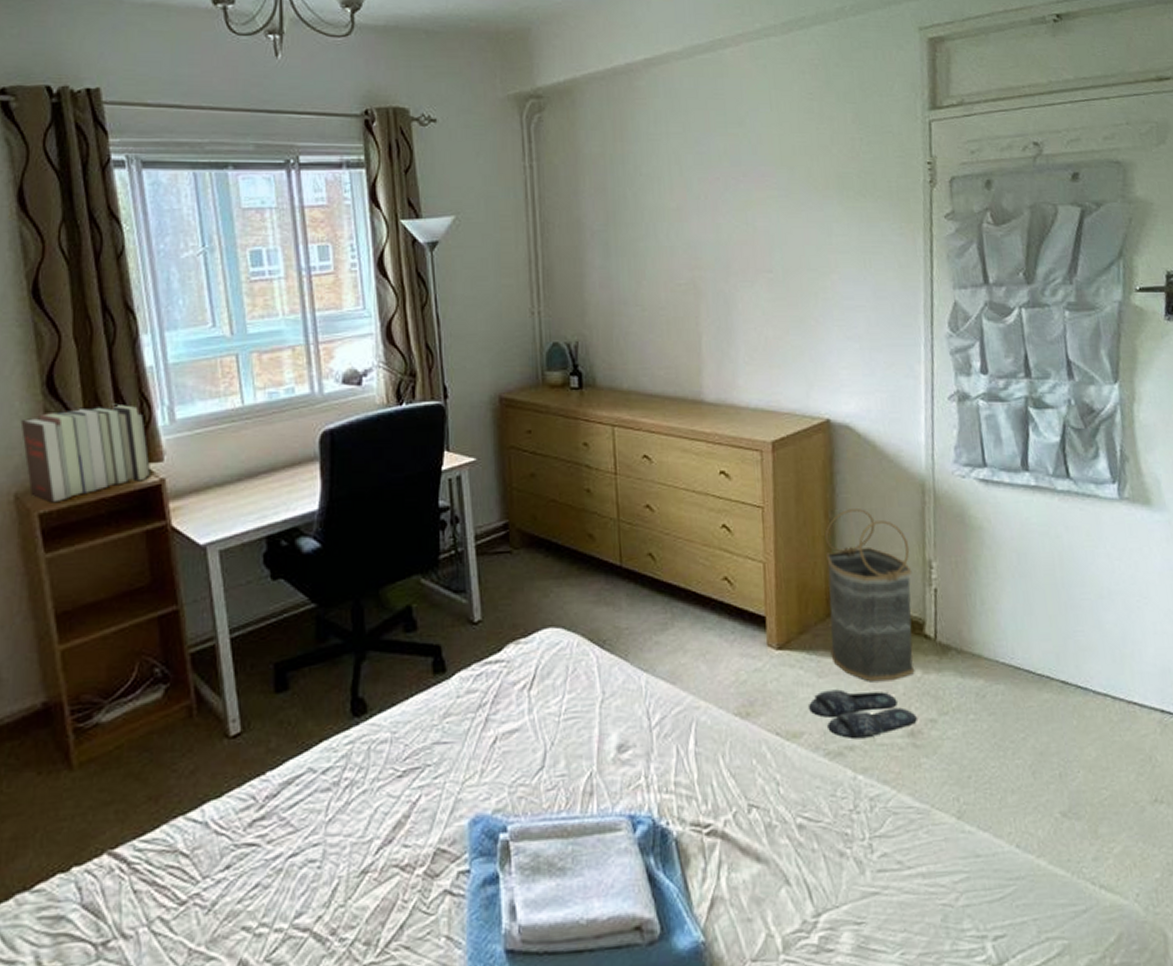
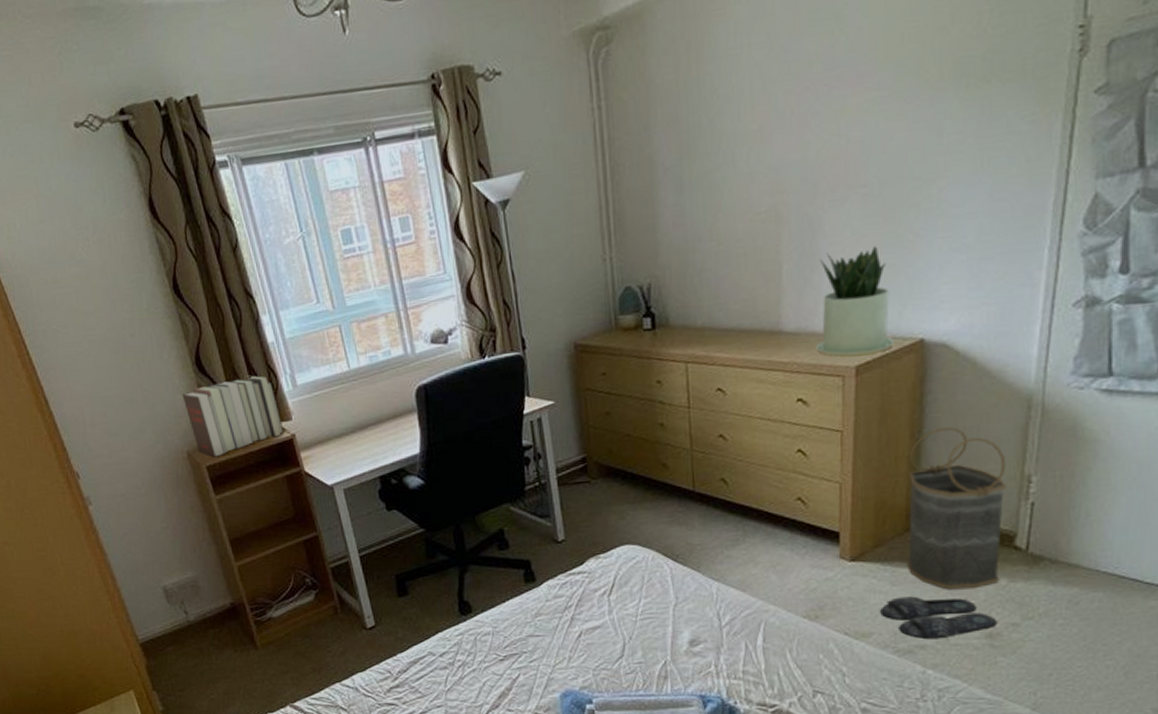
planter: none [735,327,804,432] -> present [816,246,894,357]

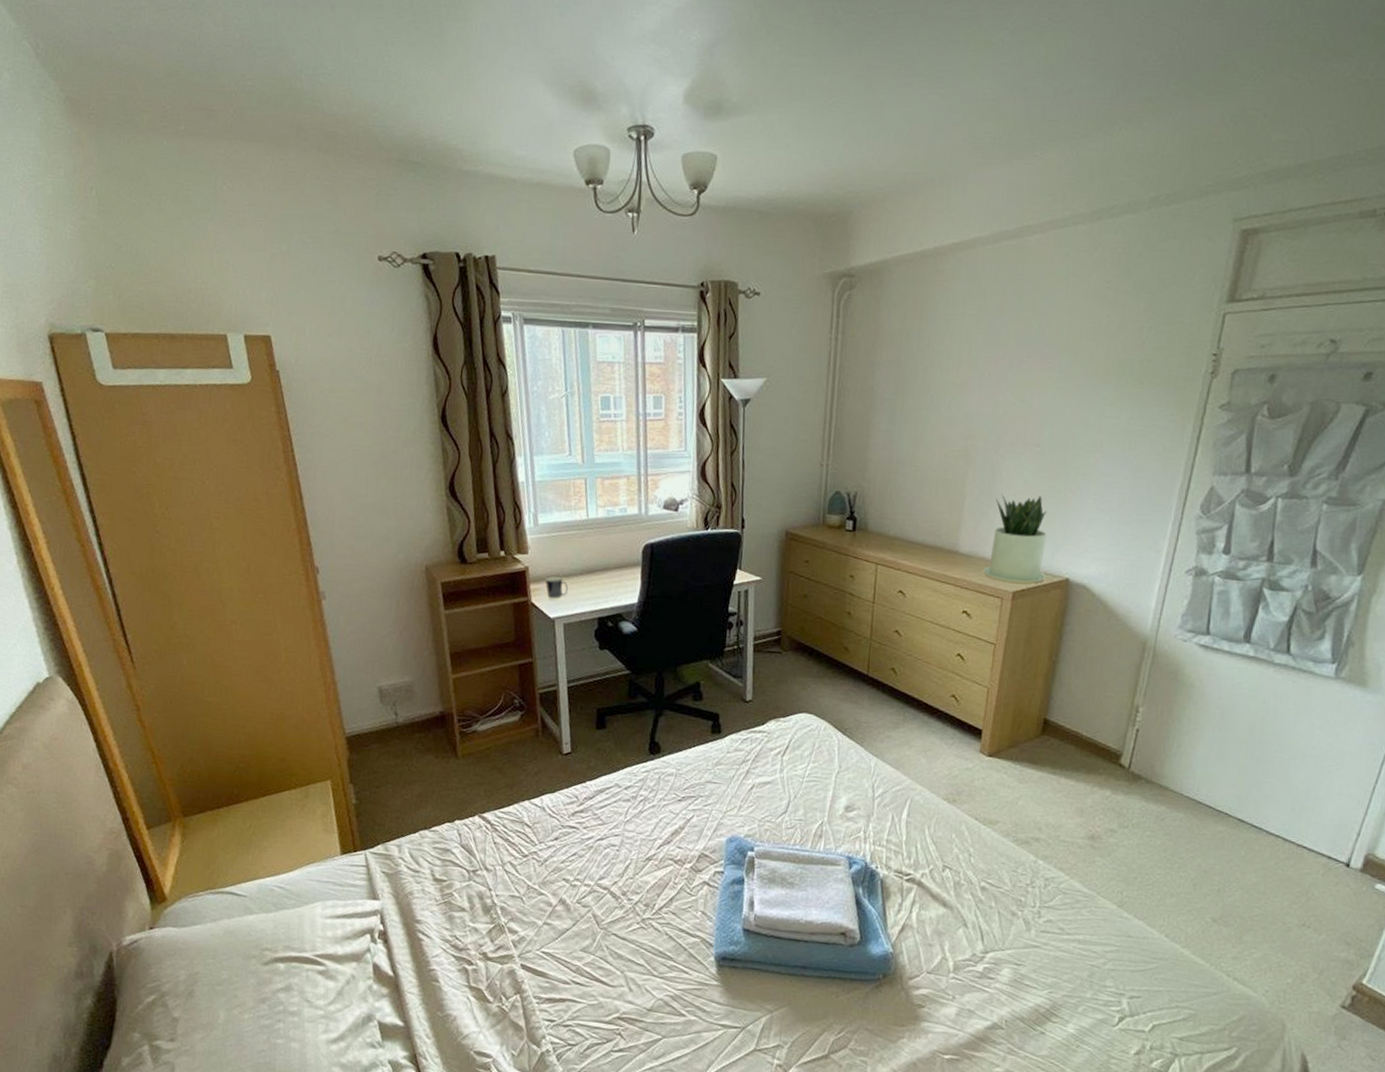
books: present [182,375,285,458] -> none [431,507,519,576]
mug: none [315,438,342,466] -> present [545,576,568,601]
slippers: present [880,596,997,640] -> none [1007,793,1099,835]
basket: present [907,427,1007,590] -> none [1033,655,1121,795]

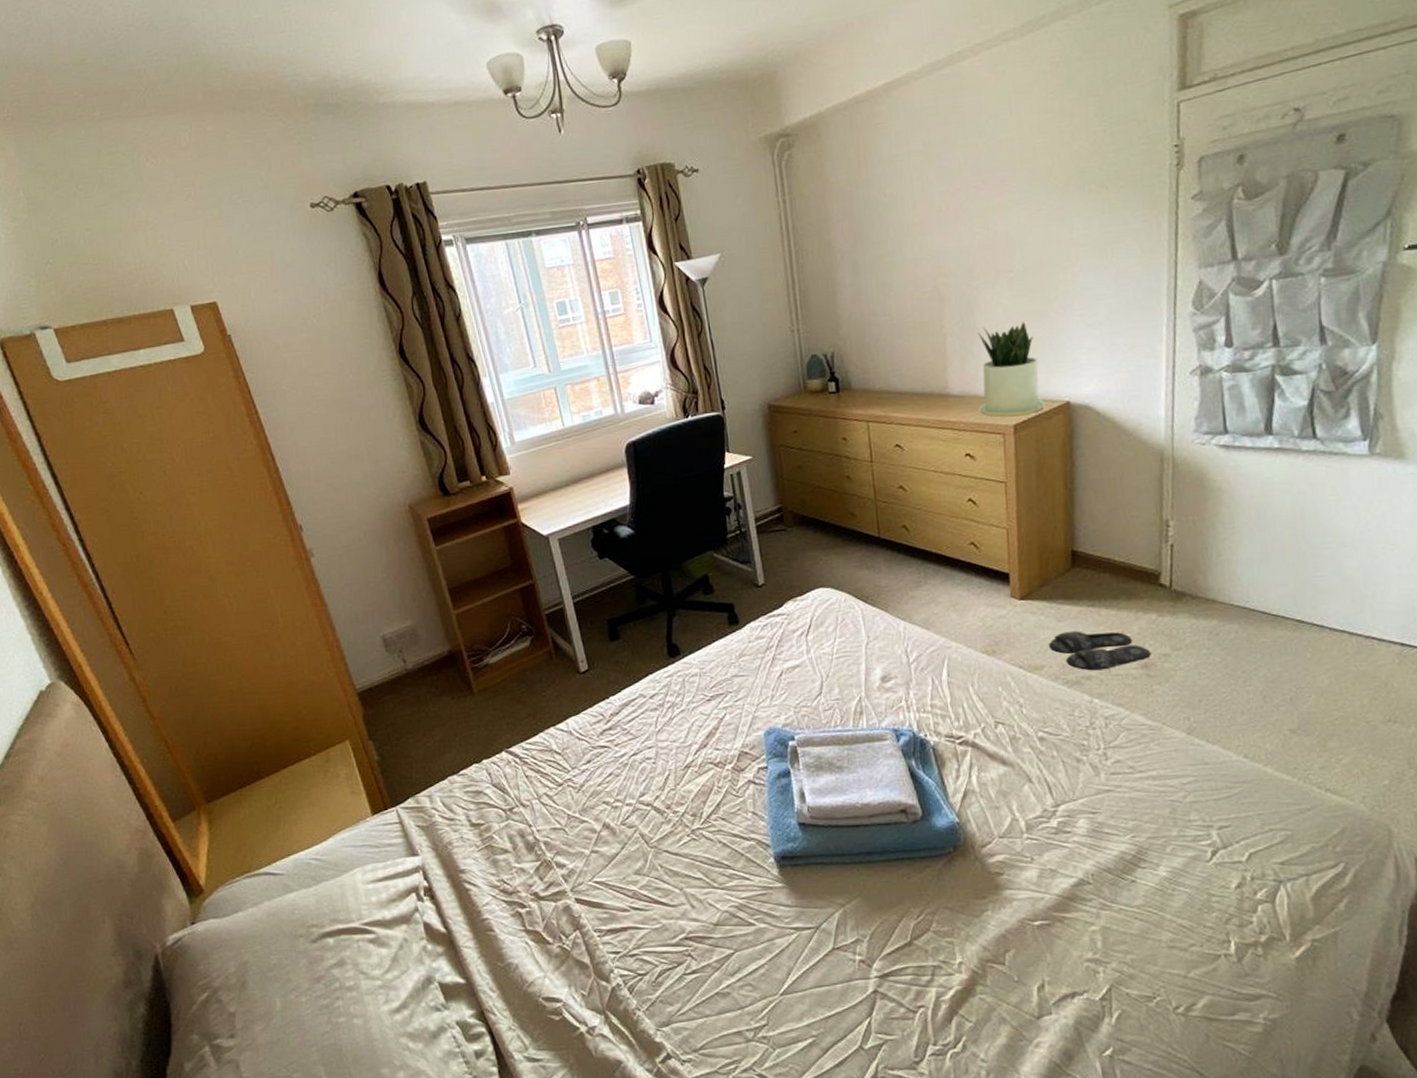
mug: present [545,576,568,601] -> none [531,491,557,517]
slippers: none [1007,793,1099,835] -> present [1049,631,1151,671]

